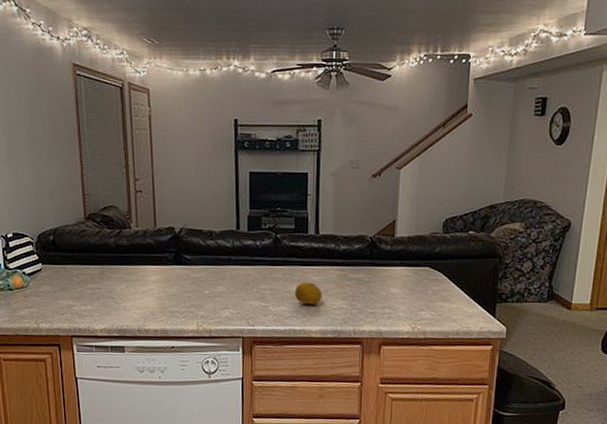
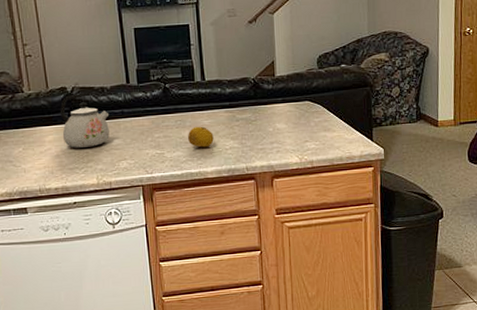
kettle: none [165,234,216,292] -> present [60,92,110,148]

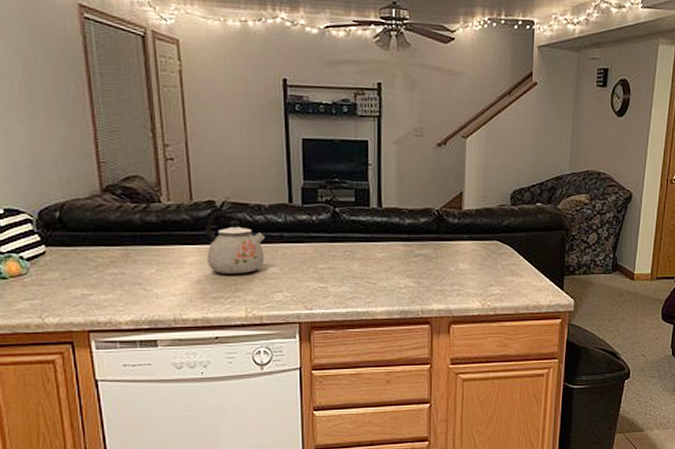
fruit: present [188,126,214,148] -> none [357,259,387,284]

